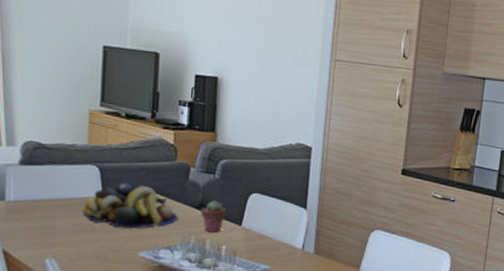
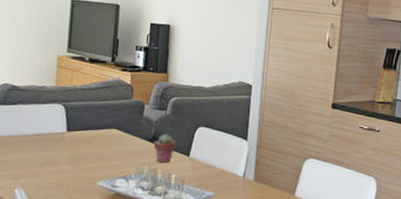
fruit bowl: present [81,182,179,229] -> none [48,119,134,161]

